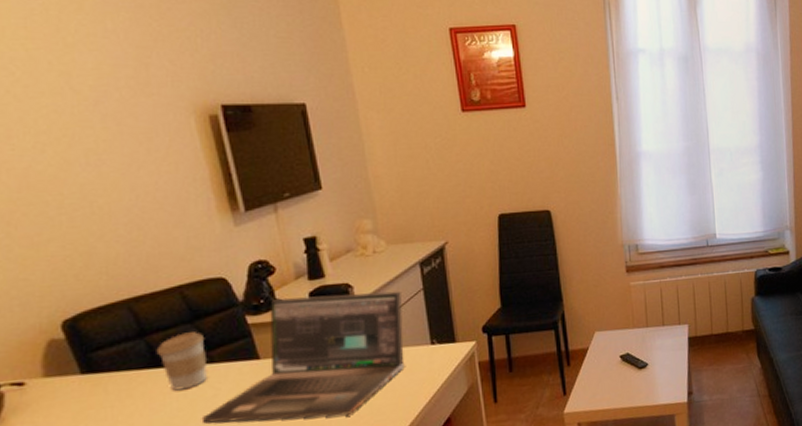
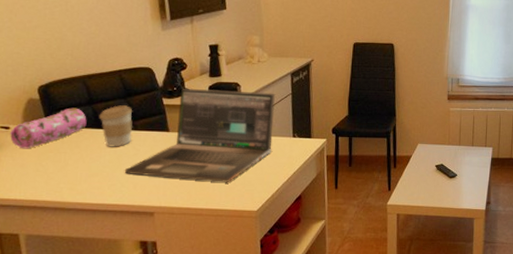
pencil case: none [24,343,140,410] -> present [9,107,87,149]

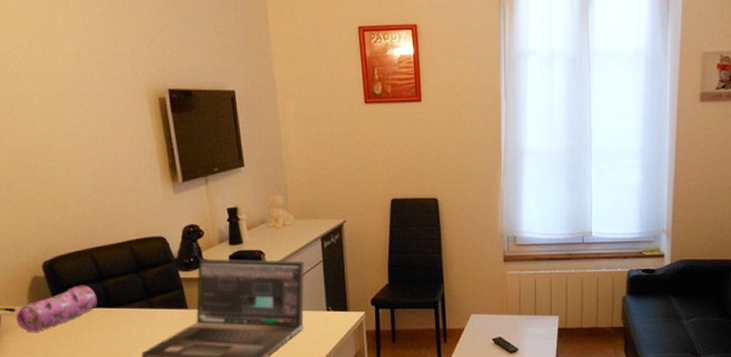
coffee cup: present [99,105,133,147] -> none [110,281,147,328]

